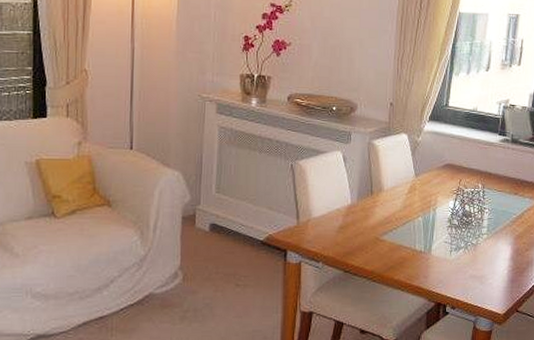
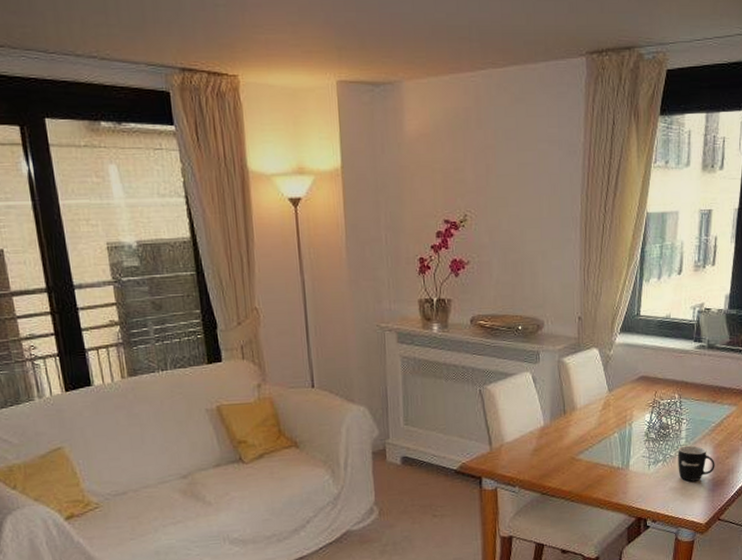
mug: none [479,235,515,271] -> present [678,445,715,482]

